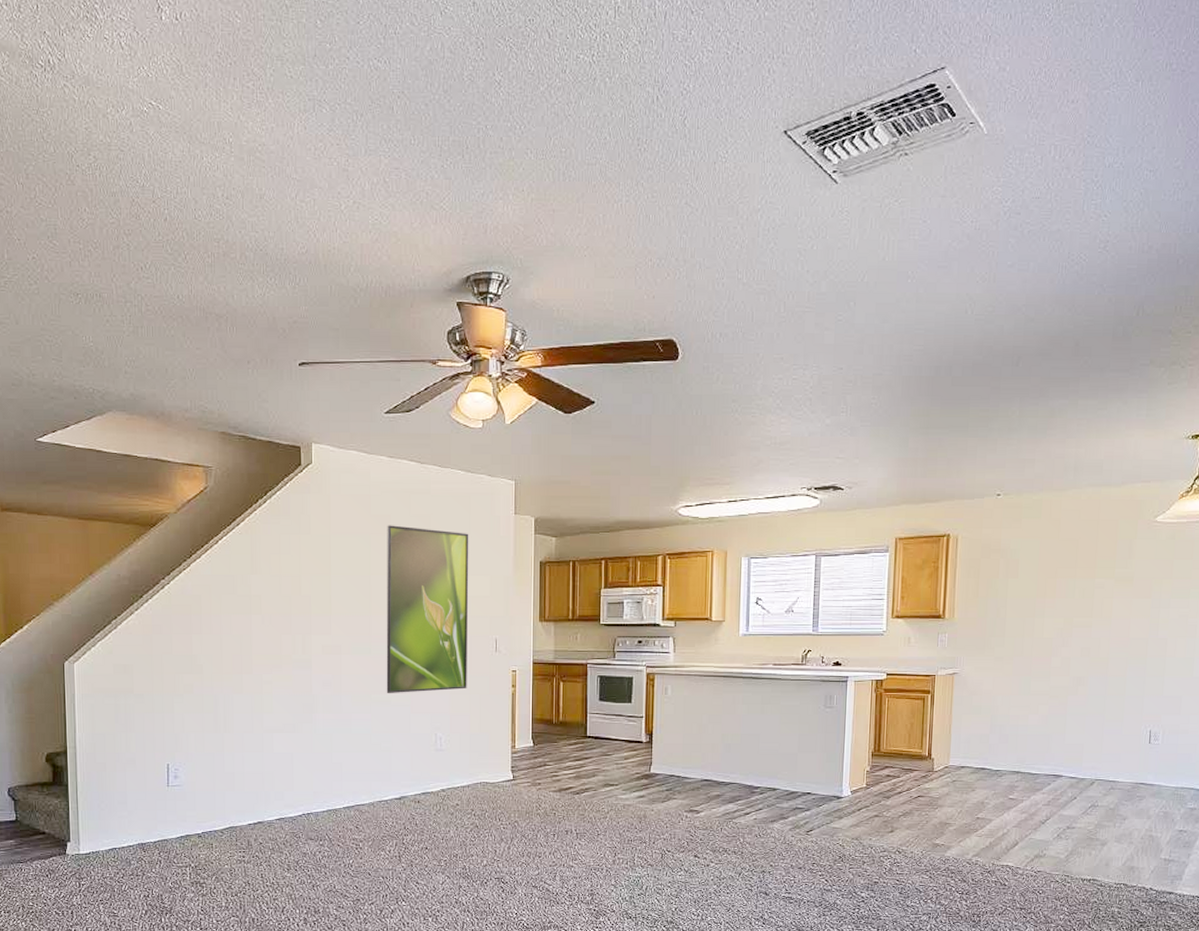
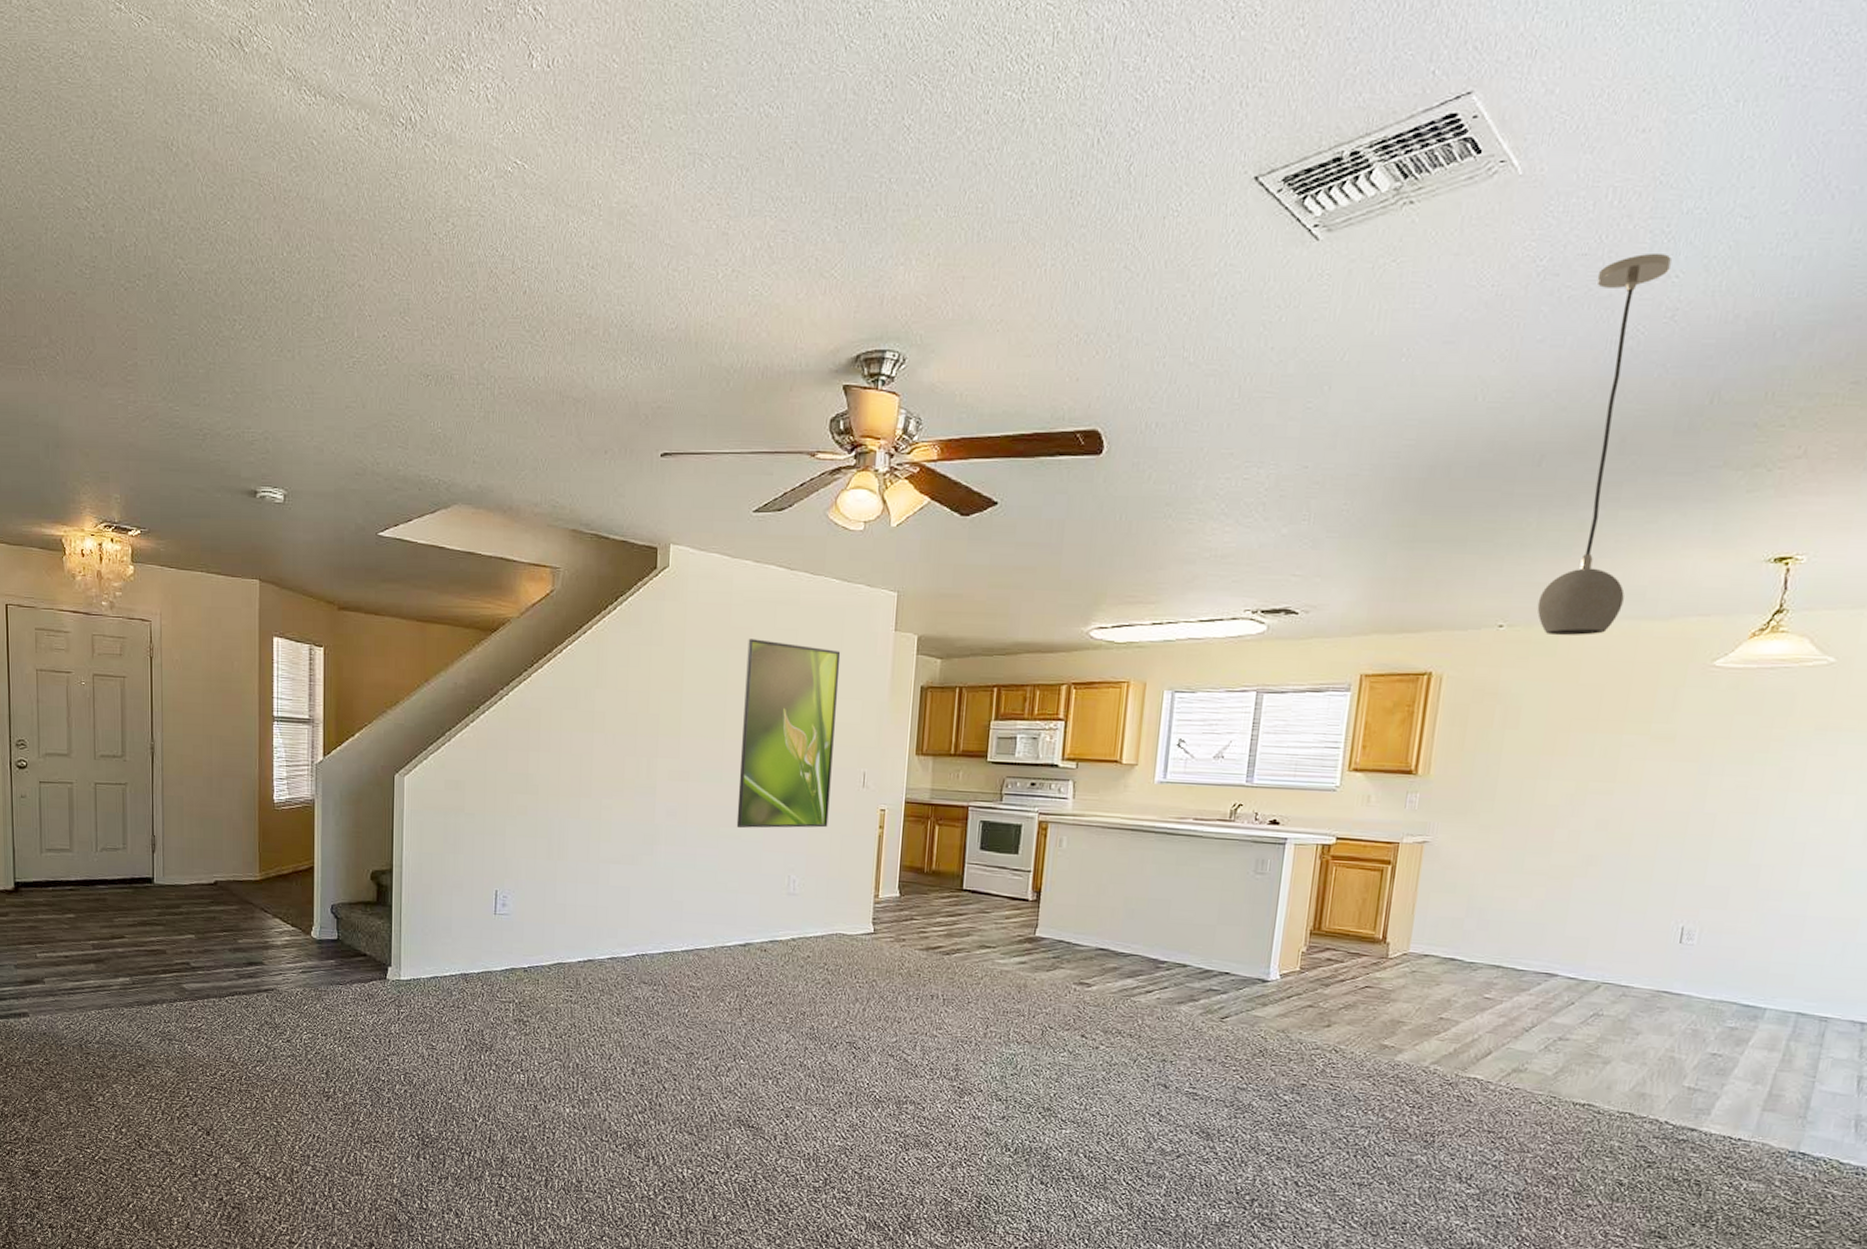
light fixture: none [1024,197,1100,501] -> present [1537,252,1671,636]

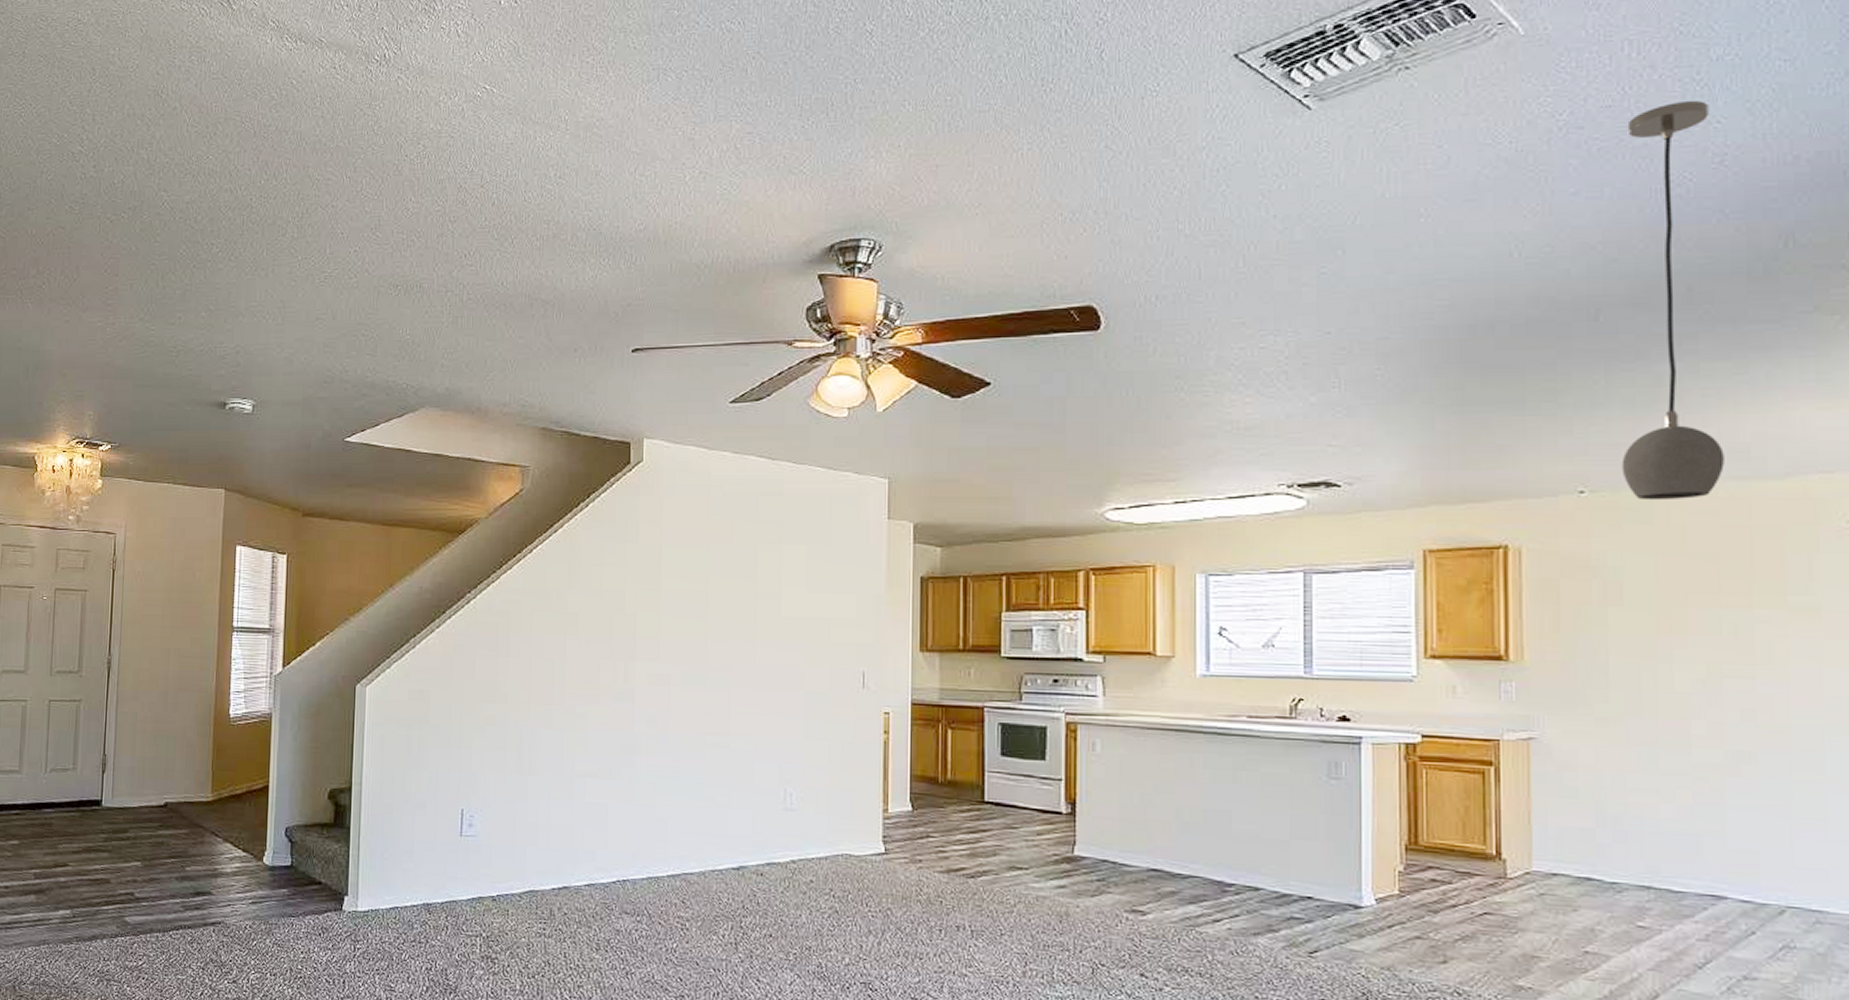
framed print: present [736,638,841,829] -> none [724,532,830,737]

